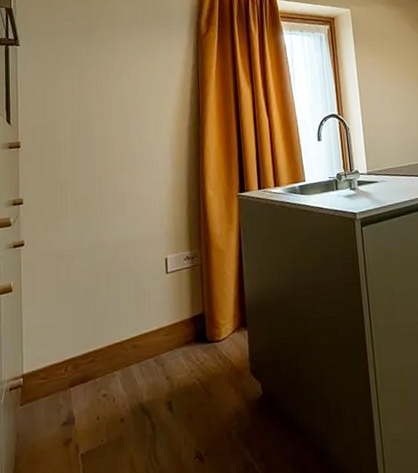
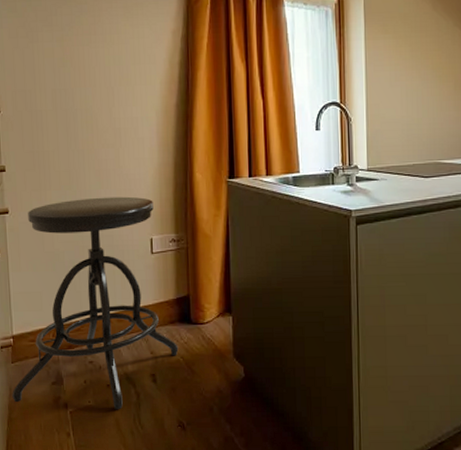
stool: none [19,218,195,451] -> present [12,196,179,410]

